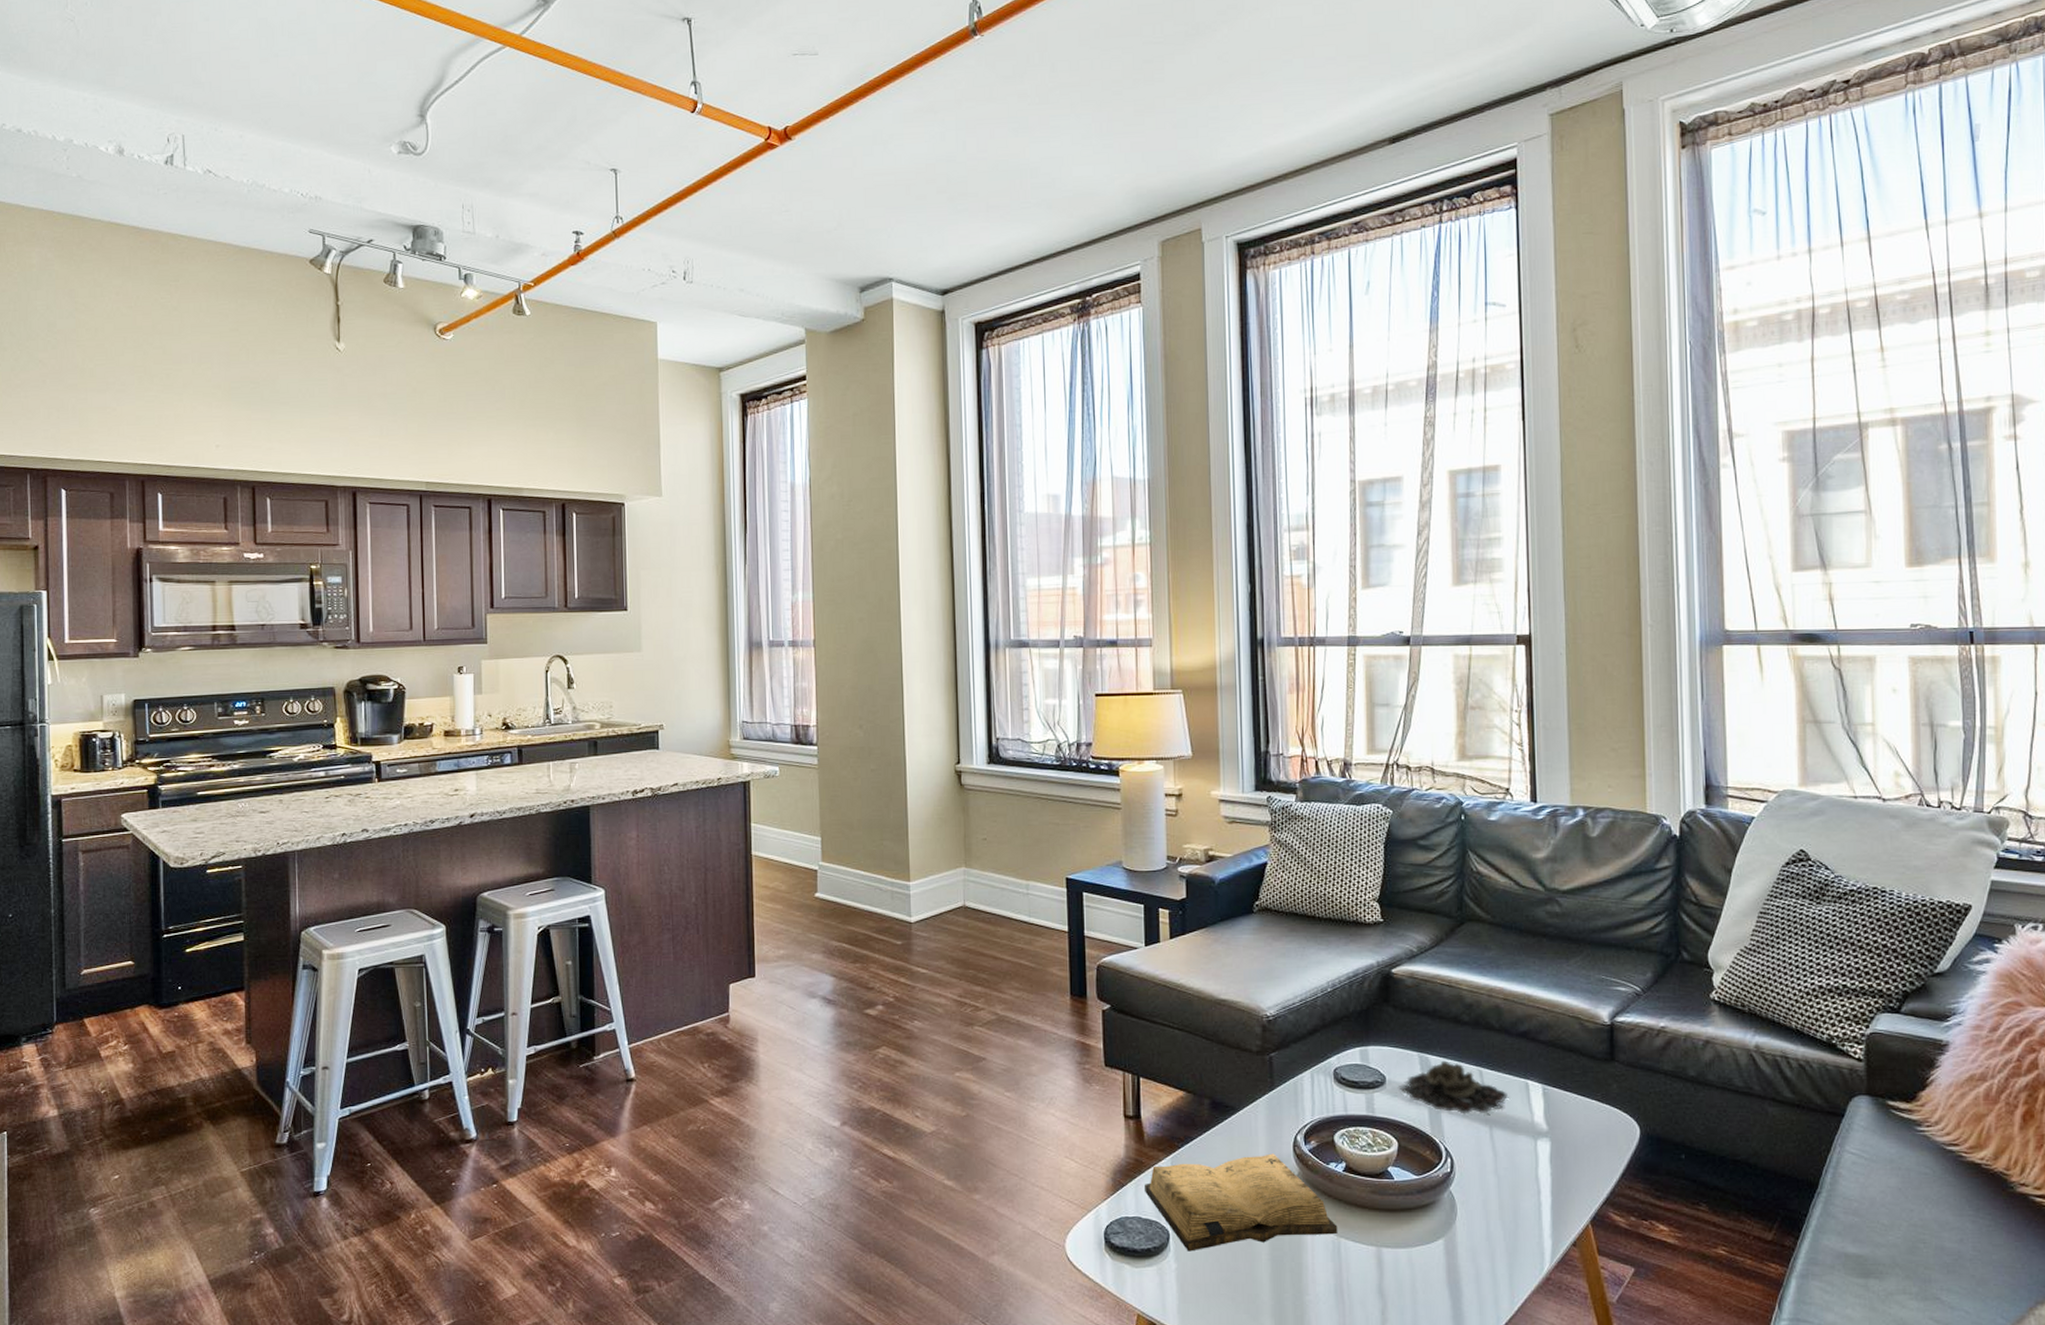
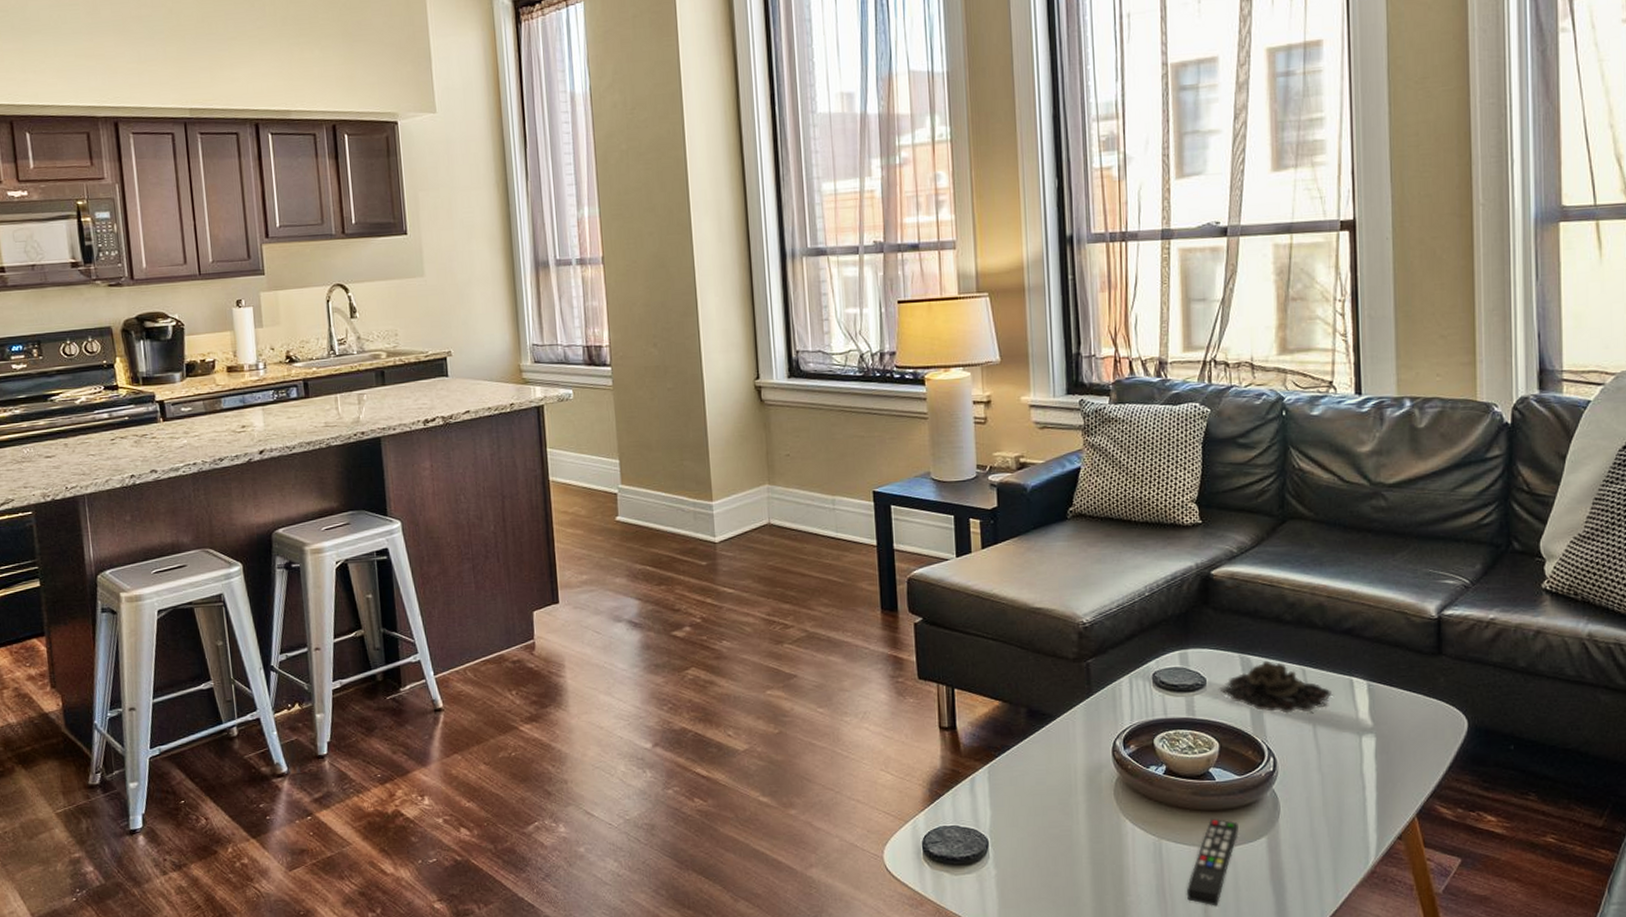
diary: present [1145,1153,1338,1252] -> none [962,759,1159,858]
remote control: none [1364,1218,1416,1309] -> present [1186,818,1239,906]

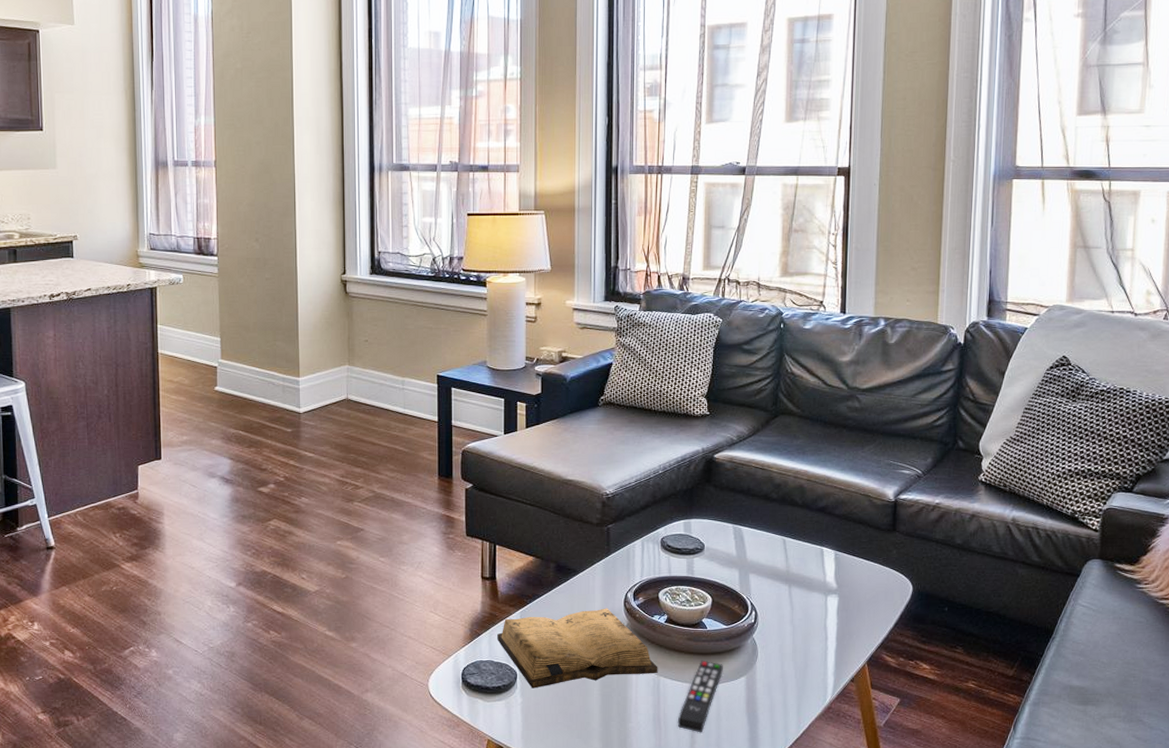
diary: none [962,759,1159,858] -> present [497,608,658,689]
succulent plant: present [1218,660,1333,714] -> none [714,531,807,575]

